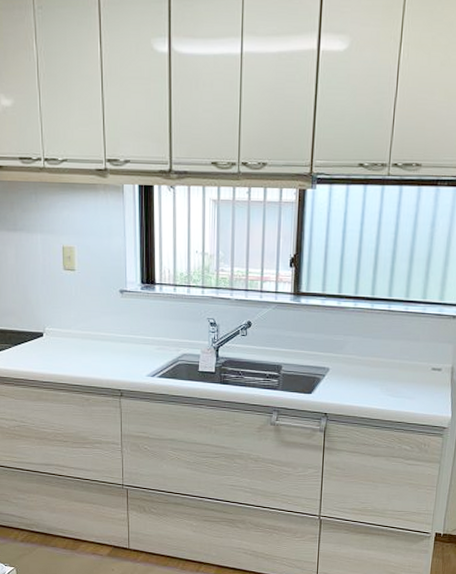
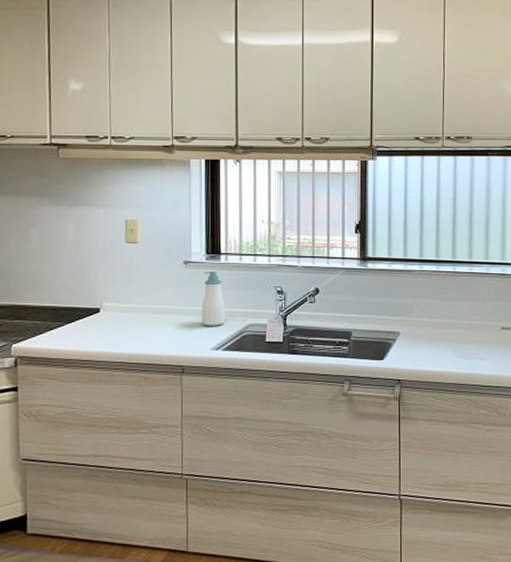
soap bottle: none [138,300,161,354] -> present [201,270,226,326]

